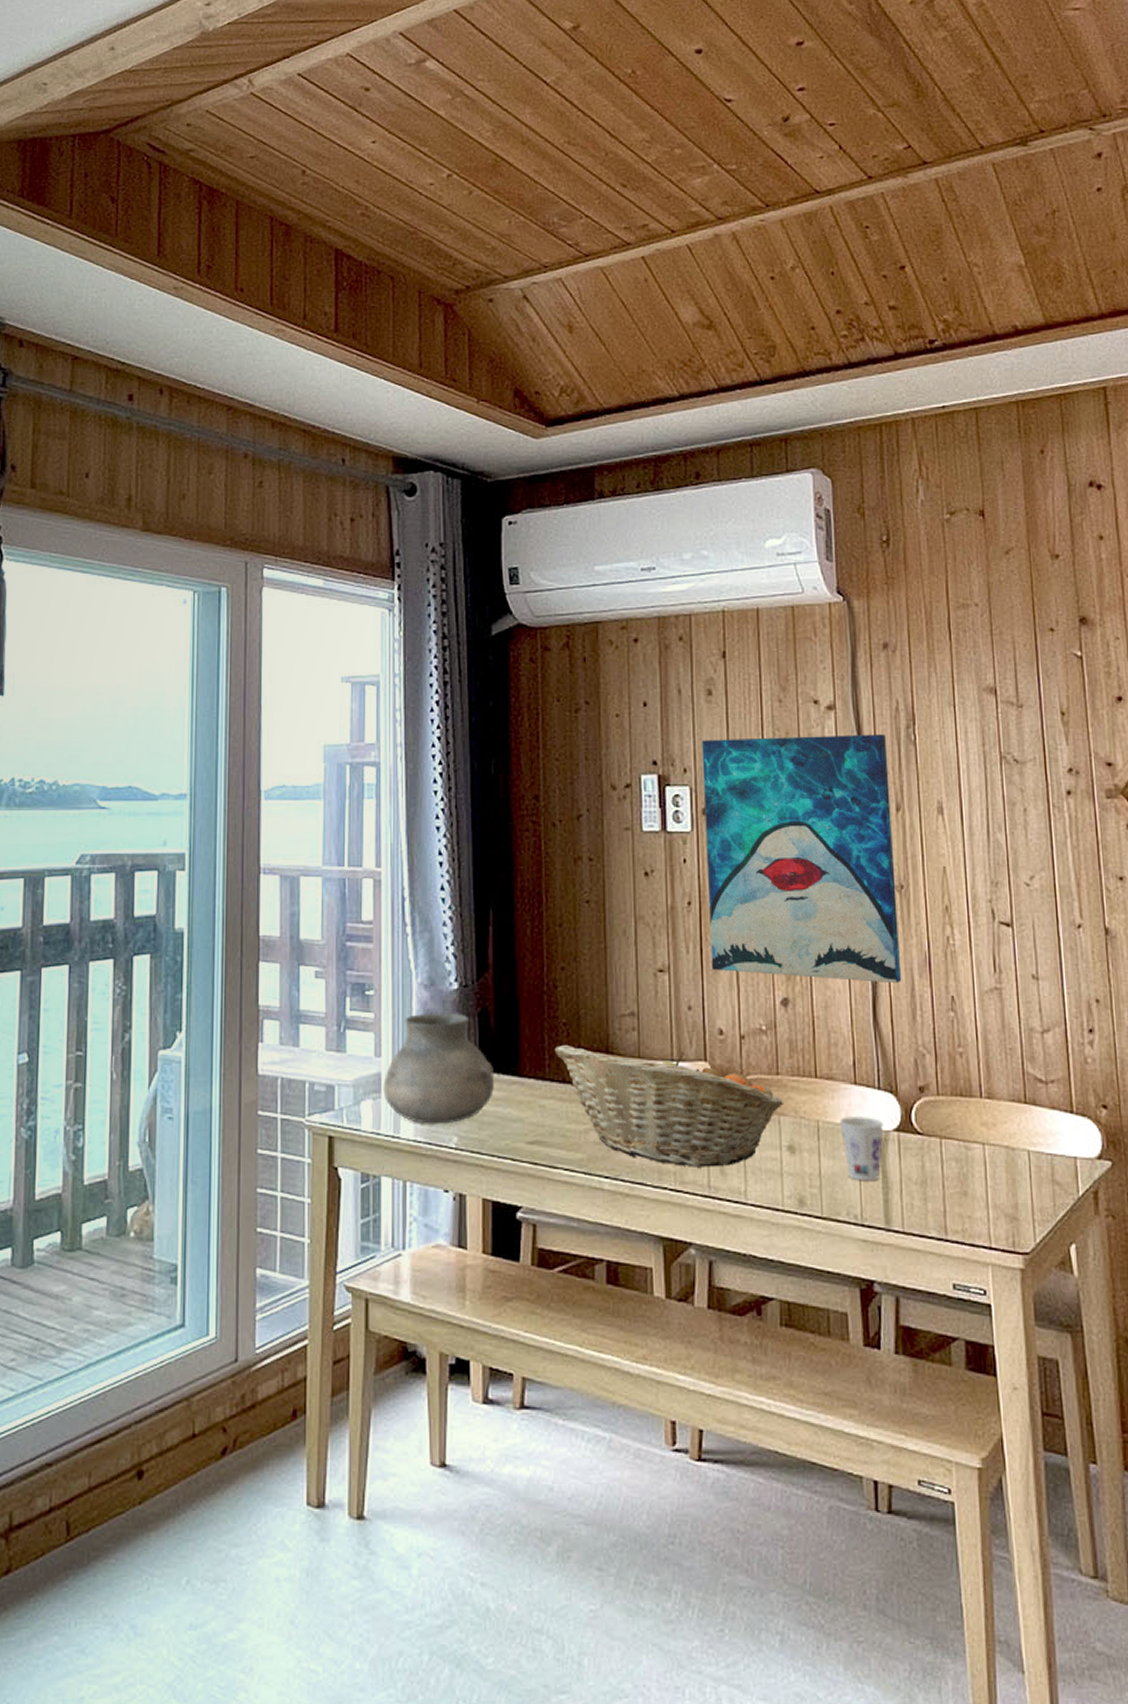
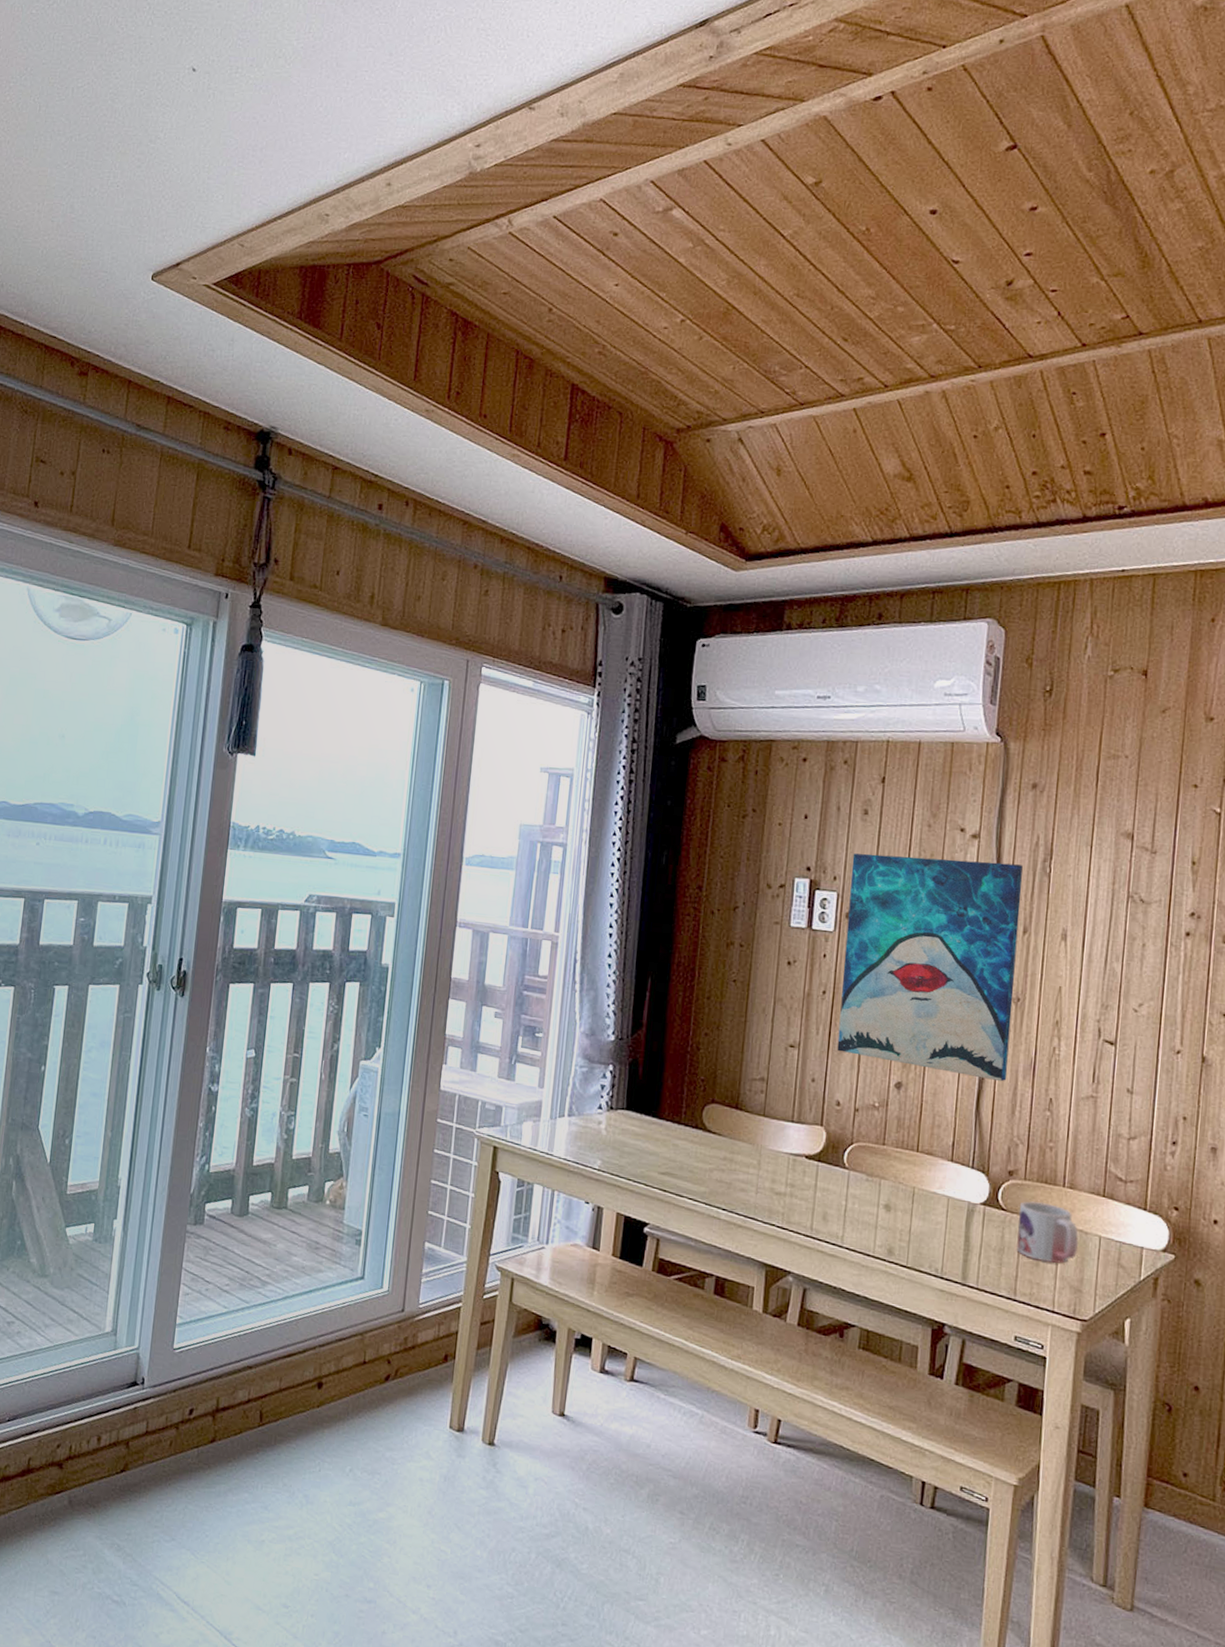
vase: present [383,1012,495,1124] -> none [542,1057,638,1149]
fruit basket: present [554,1045,784,1167] -> none [691,1097,886,1214]
cup: present [839,1115,883,1181] -> none [933,1187,972,1243]
mug: none [936,1118,1006,1189] -> present [1016,1201,1079,1264]

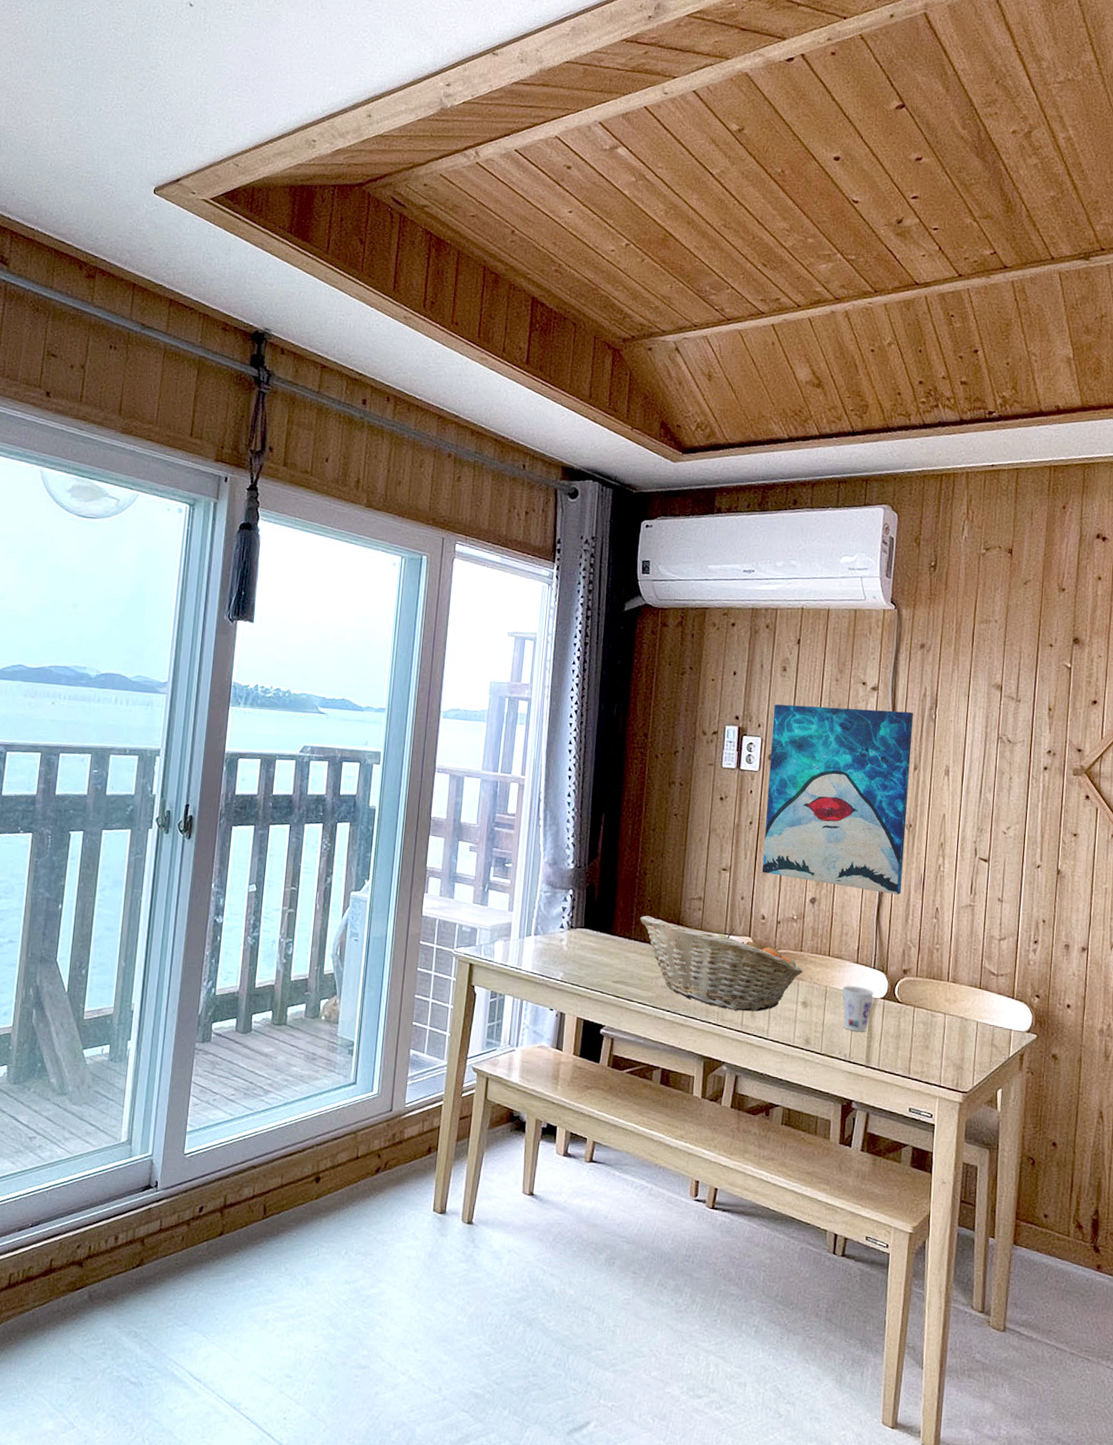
fruit basket: none [691,1097,886,1214] -> present [640,916,804,1012]
cup: none [933,1187,972,1243] -> present [842,985,874,1032]
mug: present [1016,1201,1079,1264] -> none [910,994,960,1046]

